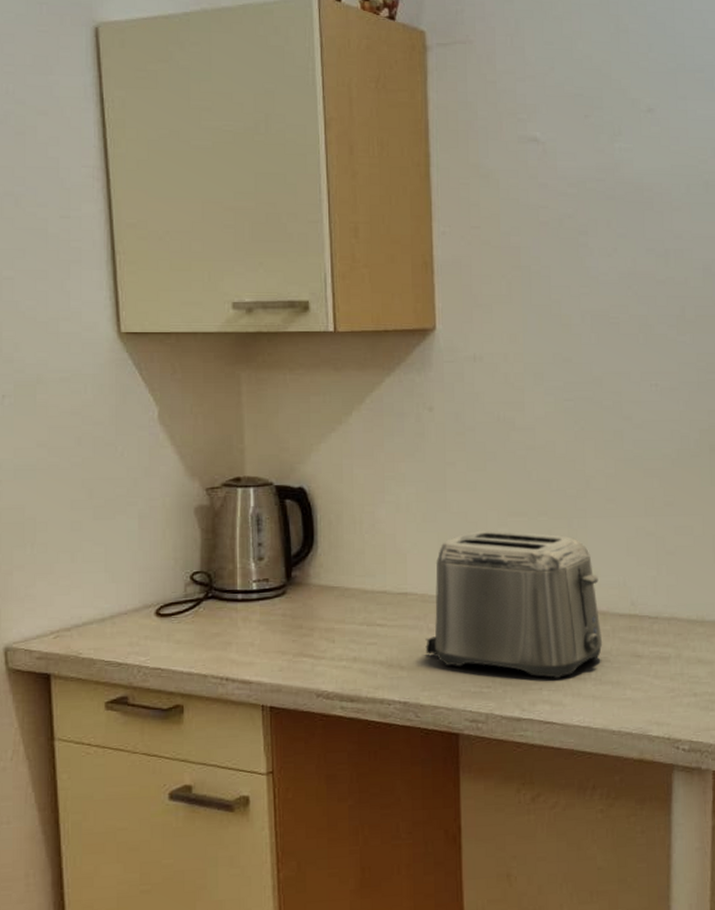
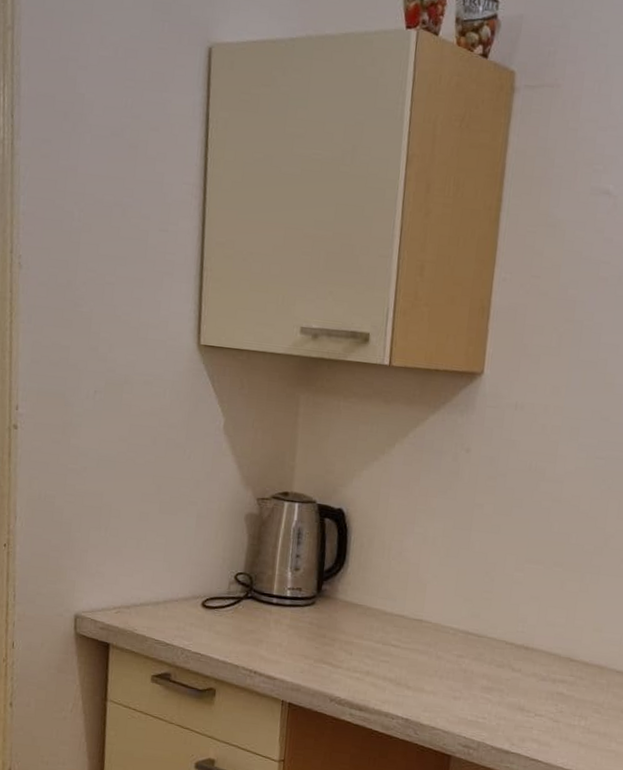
toaster: present [425,530,603,679] -> none [431,571,602,722]

